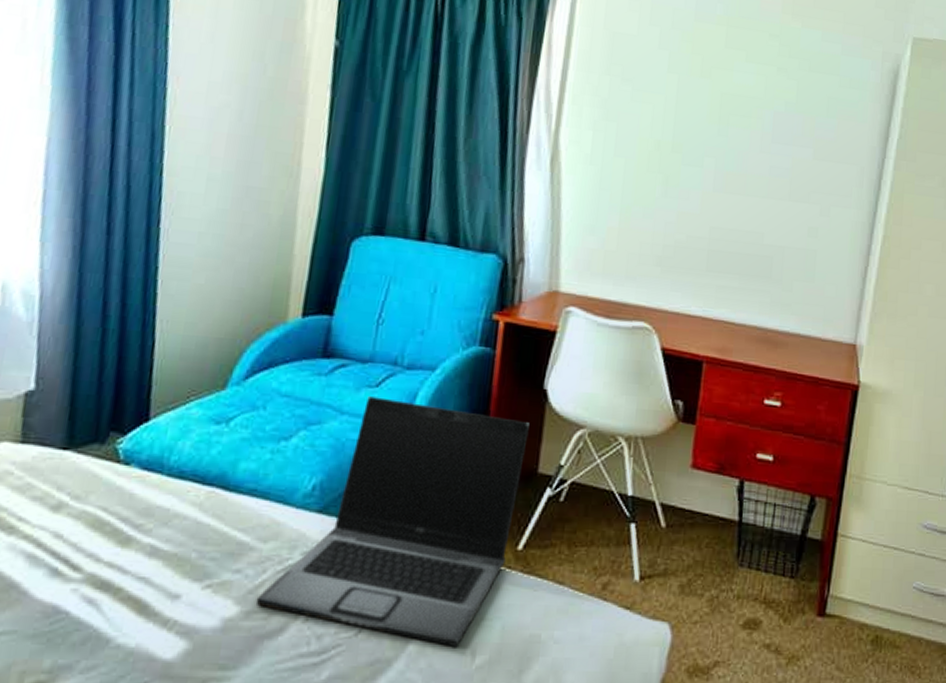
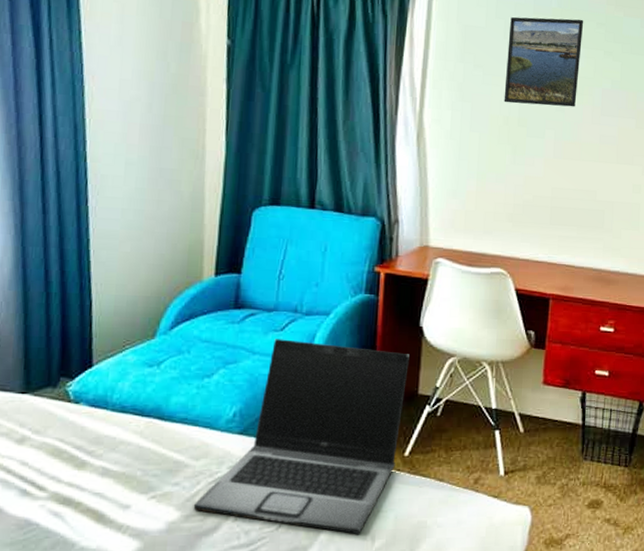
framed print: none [655,24,754,132] -> present [504,16,584,107]

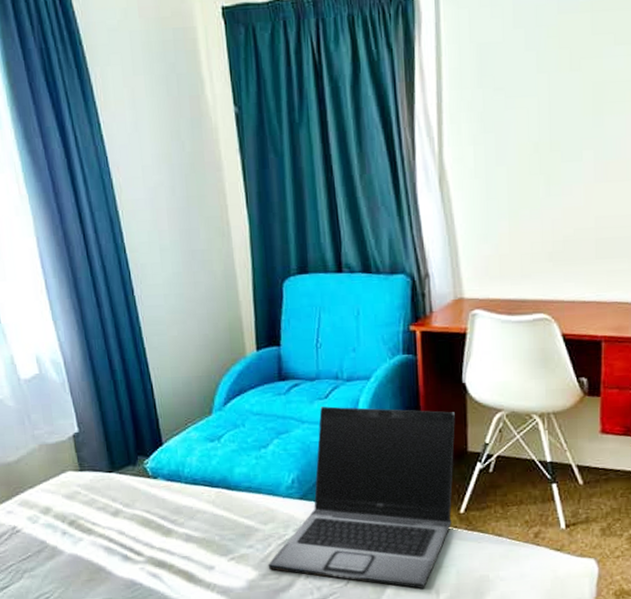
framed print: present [504,16,584,107] -> none [530,9,620,127]

